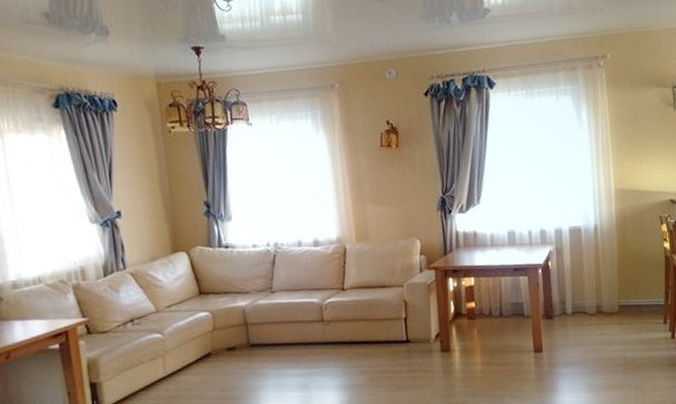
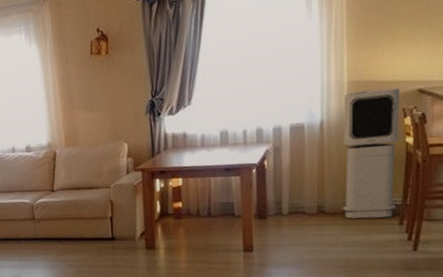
air purifier: none [612,197,660,318] -> present [342,88,400,219]

